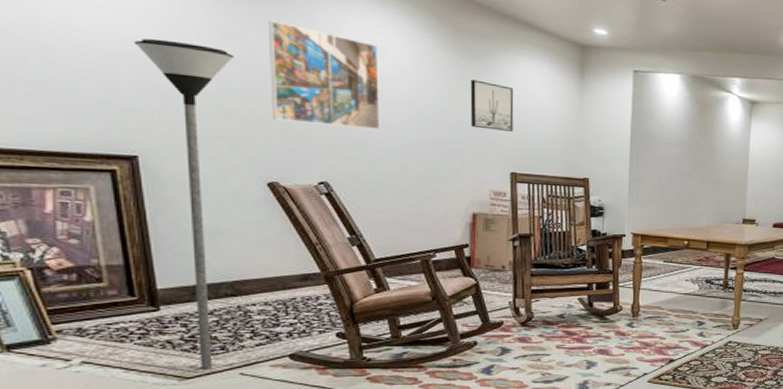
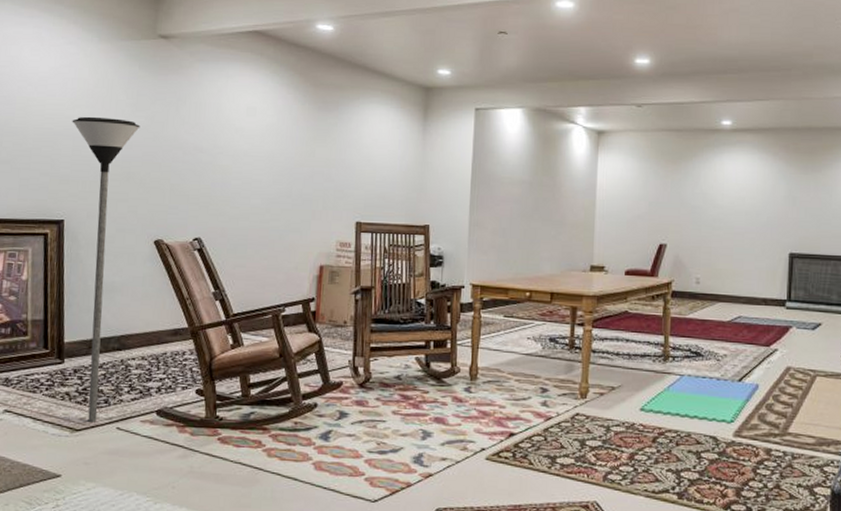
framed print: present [269,19,381,129] -> none [163,91,250,185]
wall art: present [470,79,514,132] -> none [323,131,362,180]

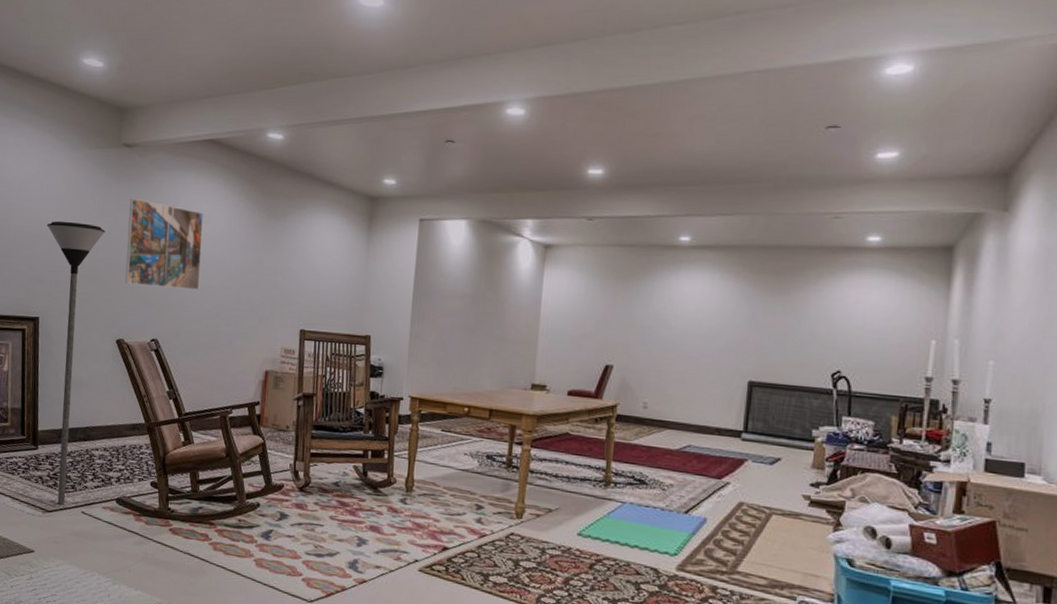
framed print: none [163,91,250,185] -> present [125,198,204,290]

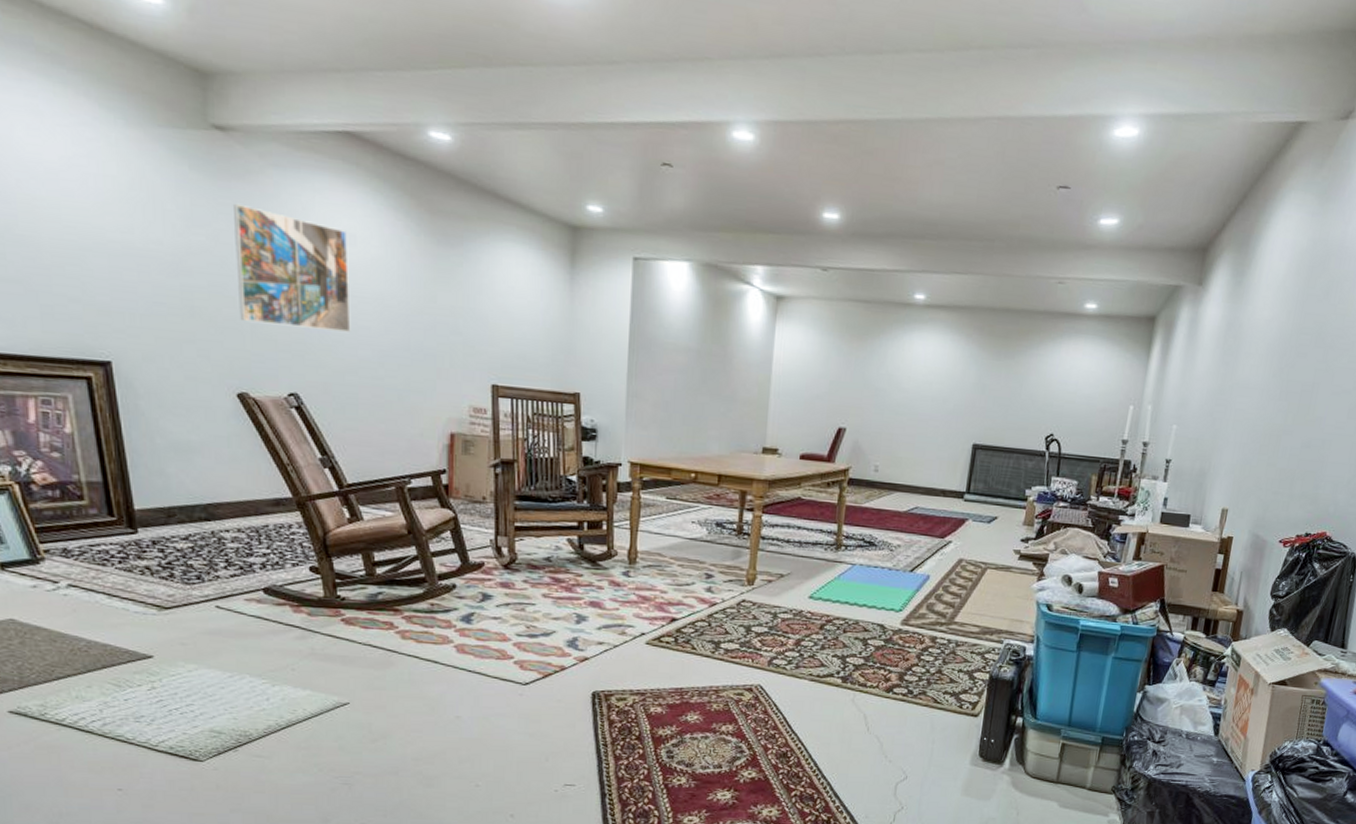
floor lamp: present [46,221,106,505] -> none [102,228,201,600]

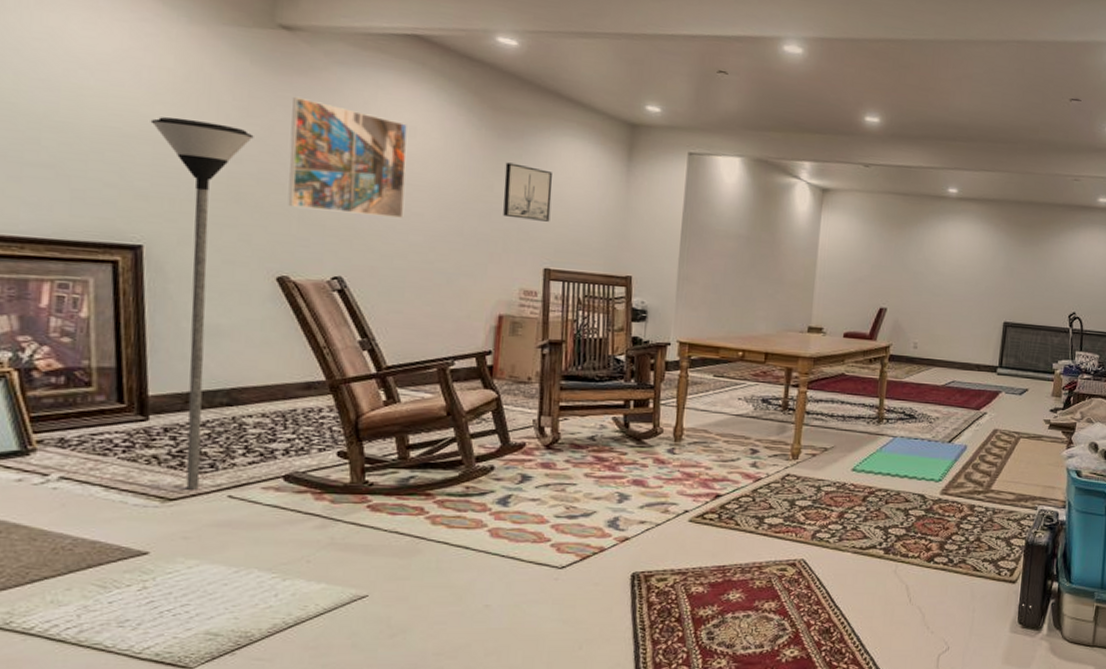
floor lamp: none [102,228,201,600] -> present [150,117,254,490]
wall art: none [447,271,495,335] -> present [503,162,552,222]

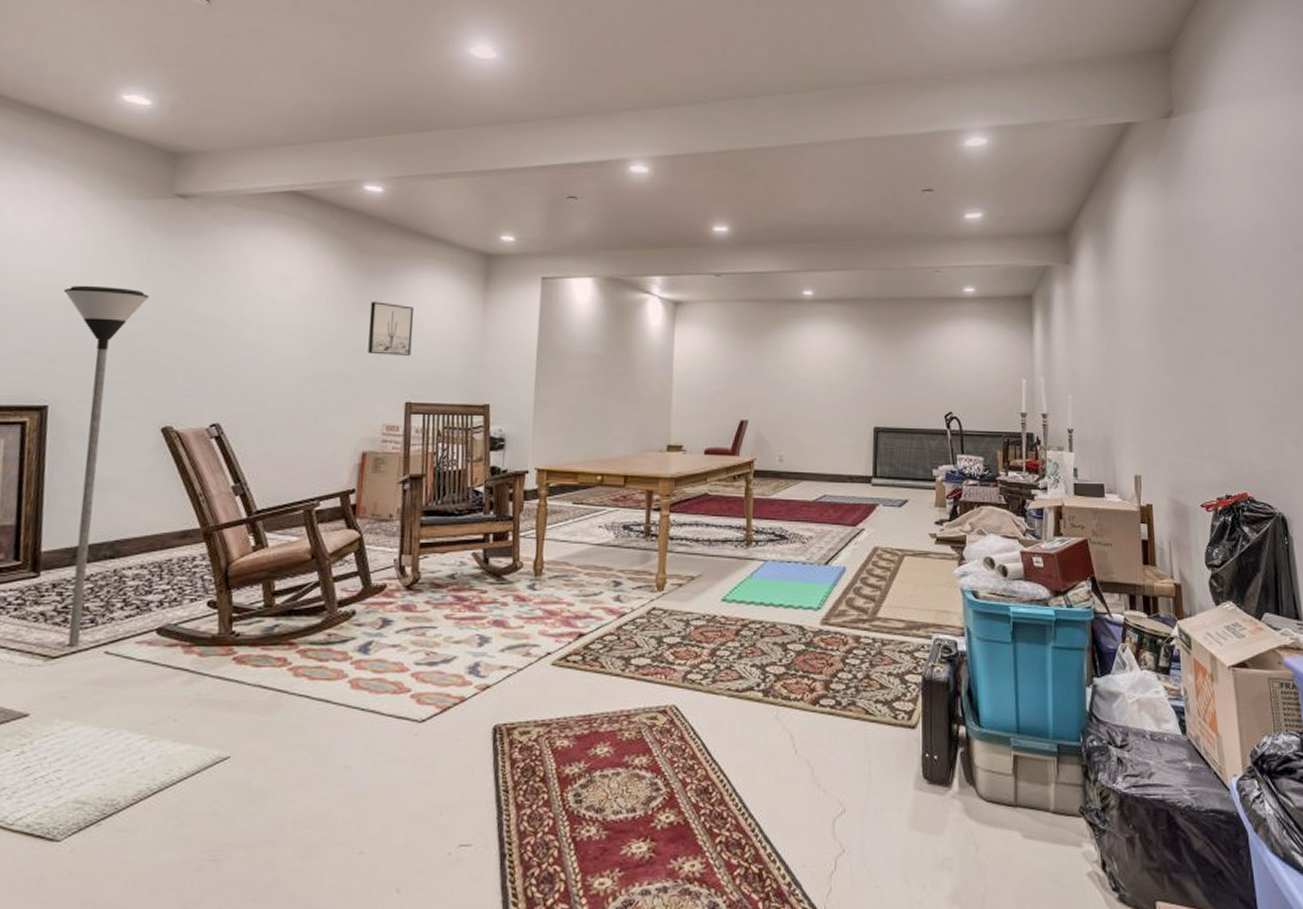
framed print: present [288,96,407,218] -> none [175,256,283,362]

